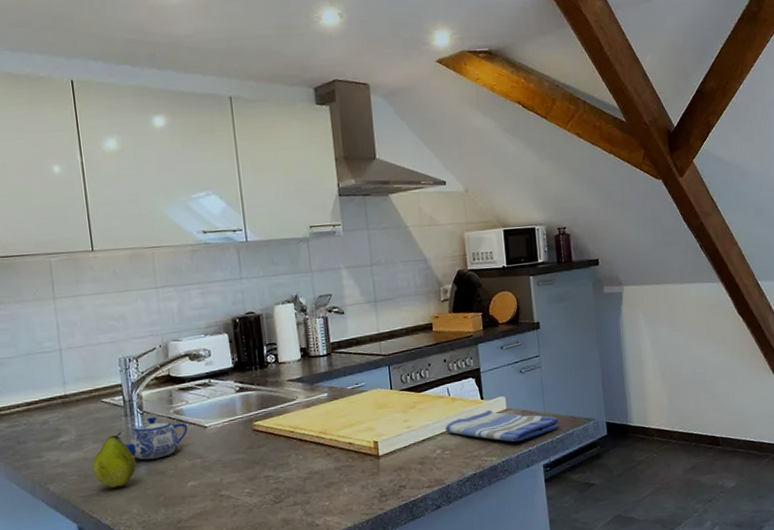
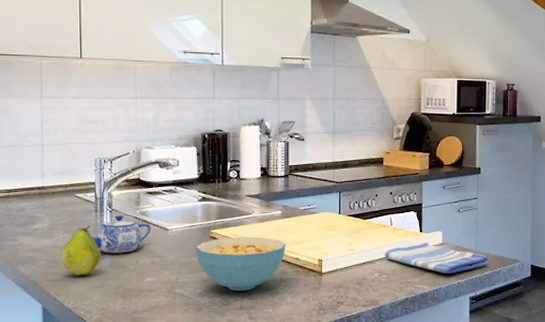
cereal bowl: none [238,424,337,486] -> present [196,237,286,291]

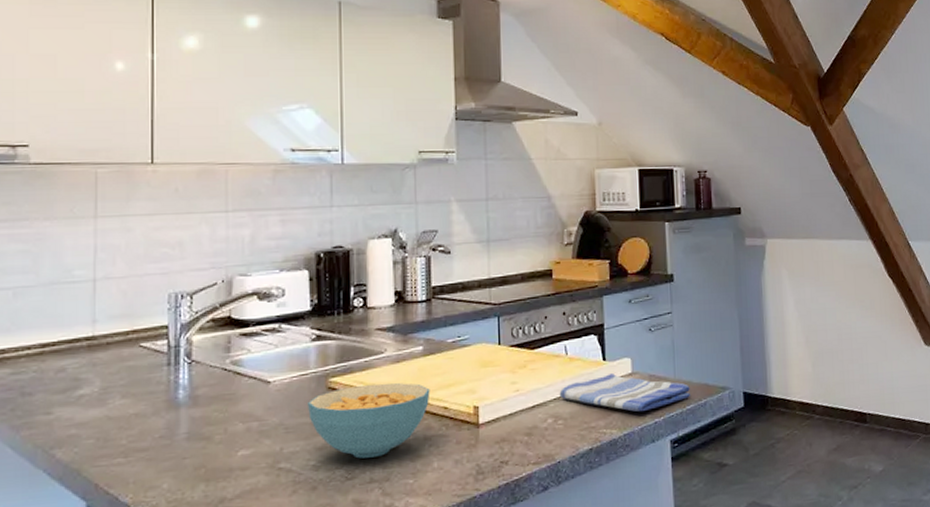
fruit: present [61,225,100,275] -> none [117,385,174,456]
teapot: present [83,215,151,254] -> none [150,367,246,421]

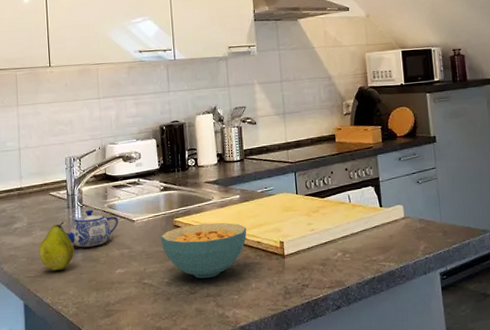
fruit: none [117,385,174,456] -> present [39,222,74,271]
teapot: none [150,367,246,421] -> present [57,210,119,248]
dish towel: present [559,374,690,412] -> none [346,218,455,249]

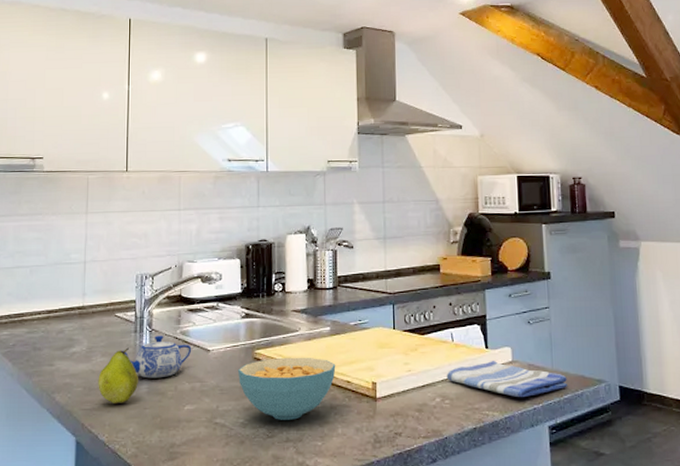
dish towel: none [346,218,455,249] -> present [446,361,567,398]

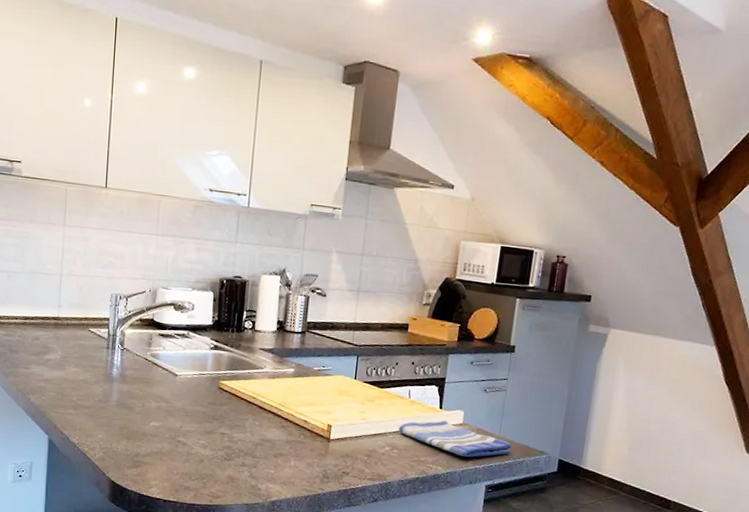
fruit: present [98,347,138,403] -> none [70,362,108,412]
teapot: present [121,335,192,379] -> none [94,354,161,394]
cereal bowl: present [238,357,336,420] -> none [202,390,296,448]

